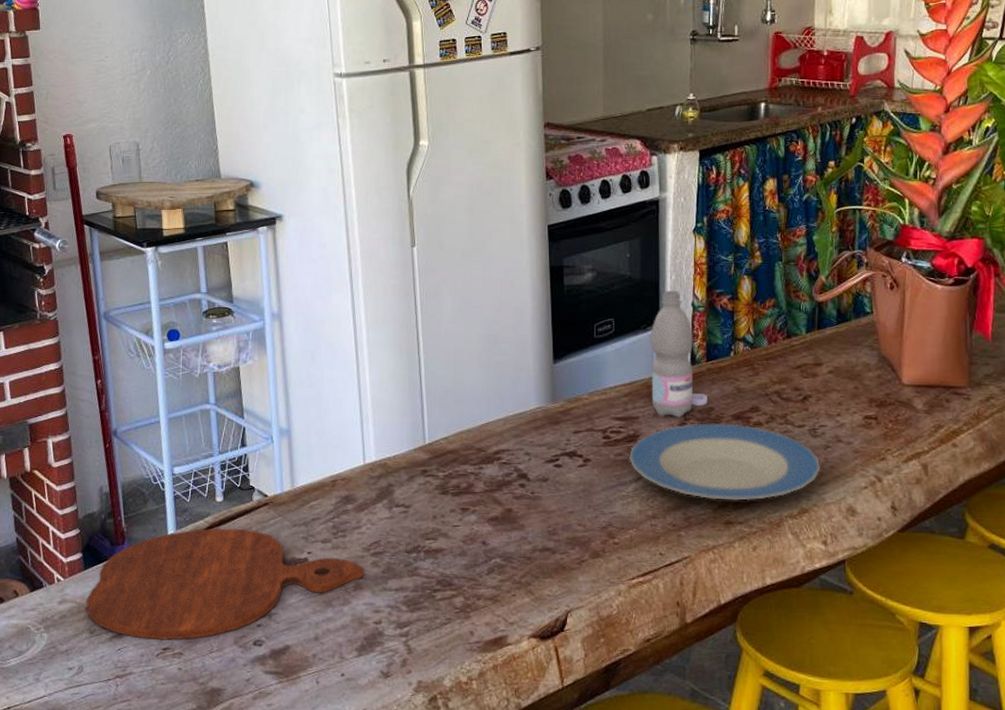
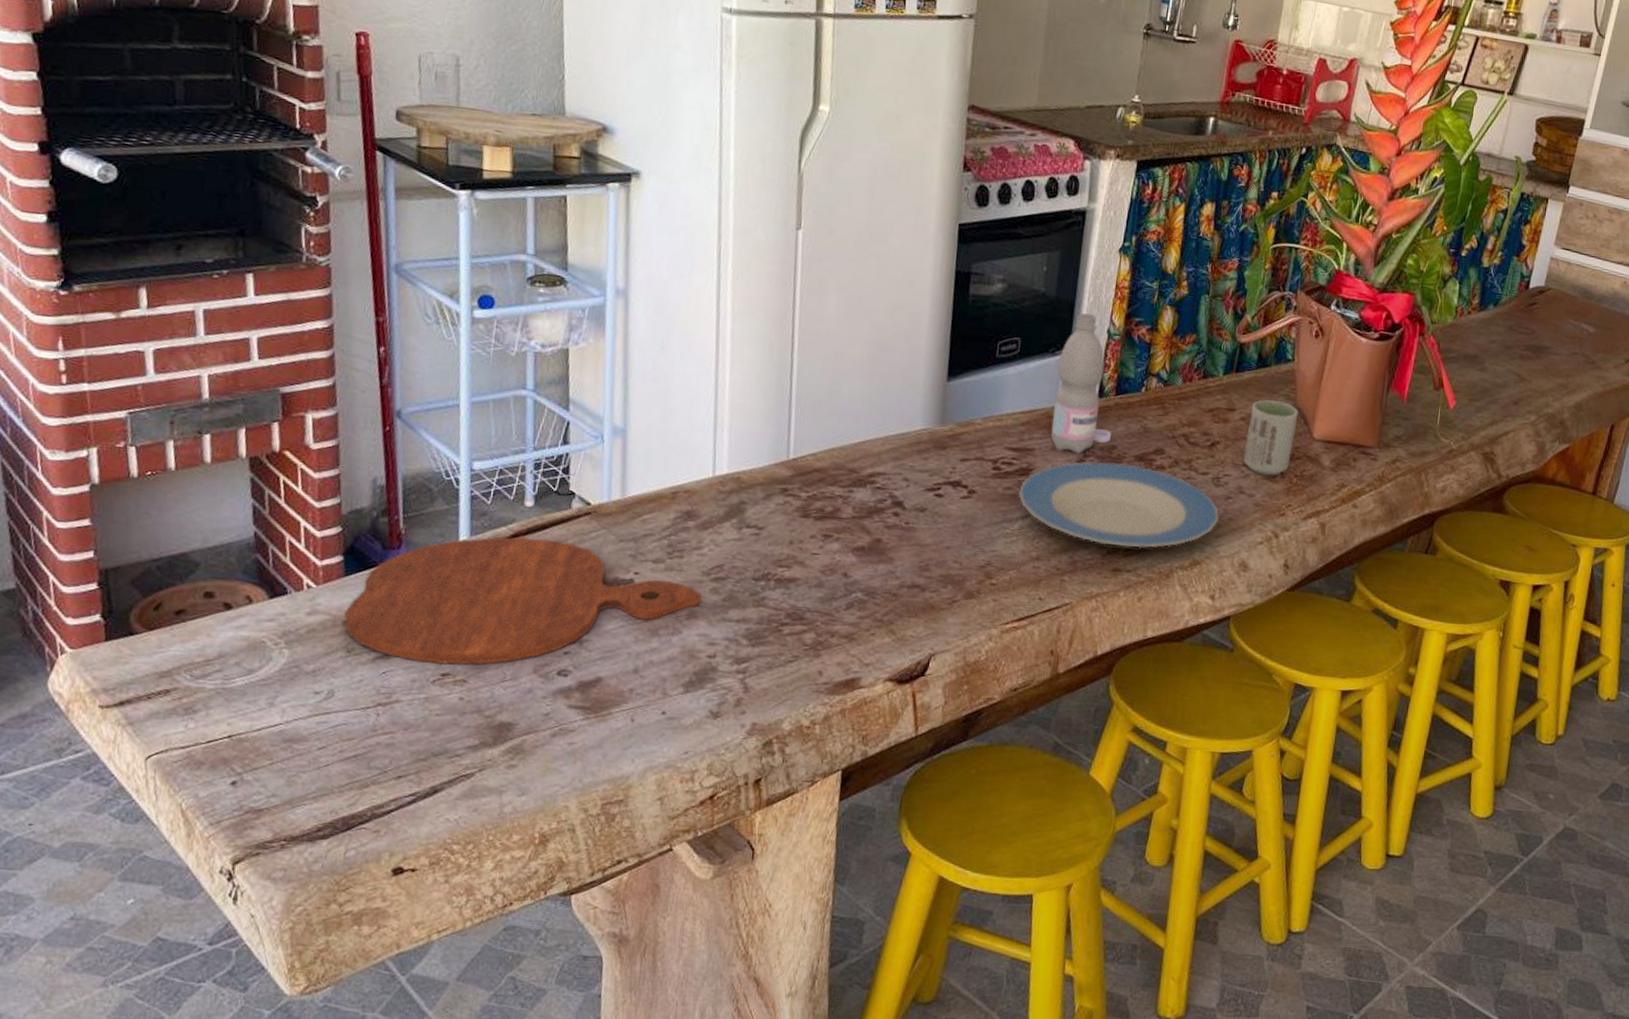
cup: none [836,352,885,423] -> present [1243,399,1299,476]

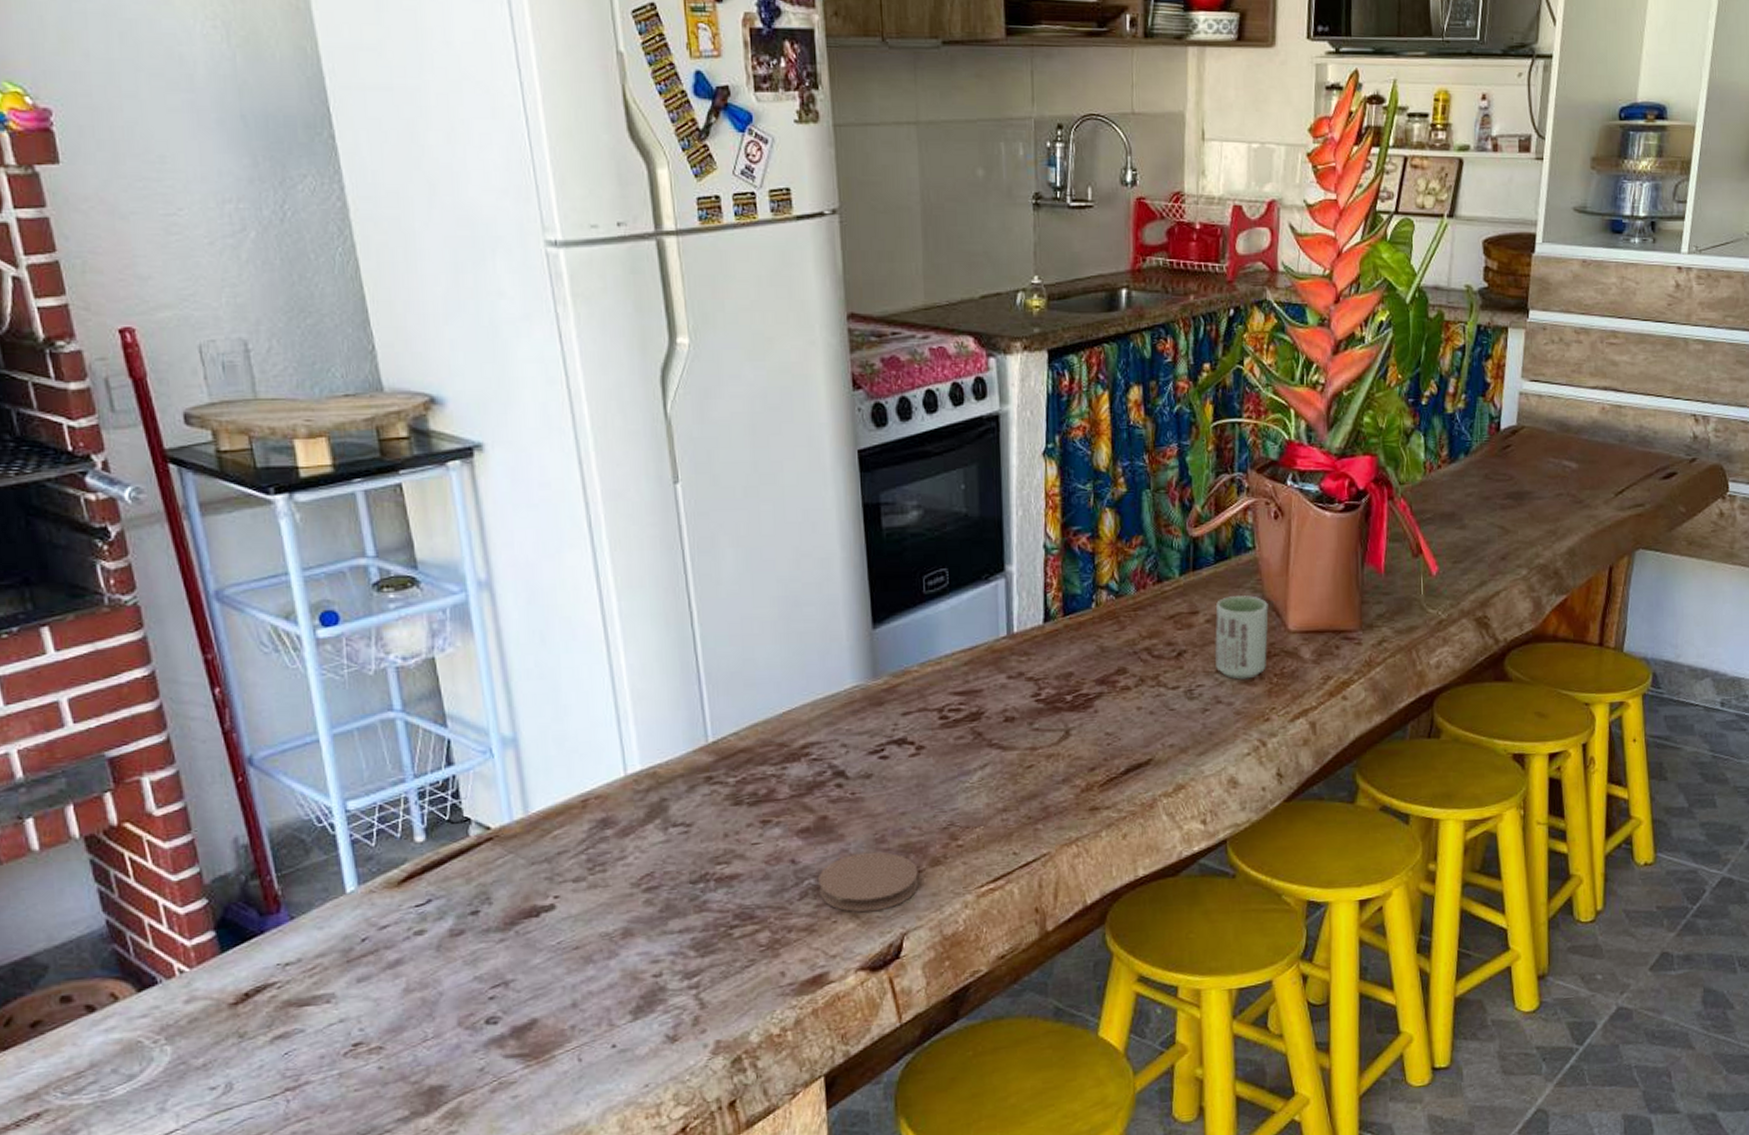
cutting board: present [344,537,702,665] -> none [229,875,635,1036]
coaster: none [863,576,953,631] -> present [819,851,919,913]
plate: present [1018,461,1219,548] -> none [972,691,1198,783]
water bottle: present [1050,313,1111,454] -> none [994,530,1065,687]

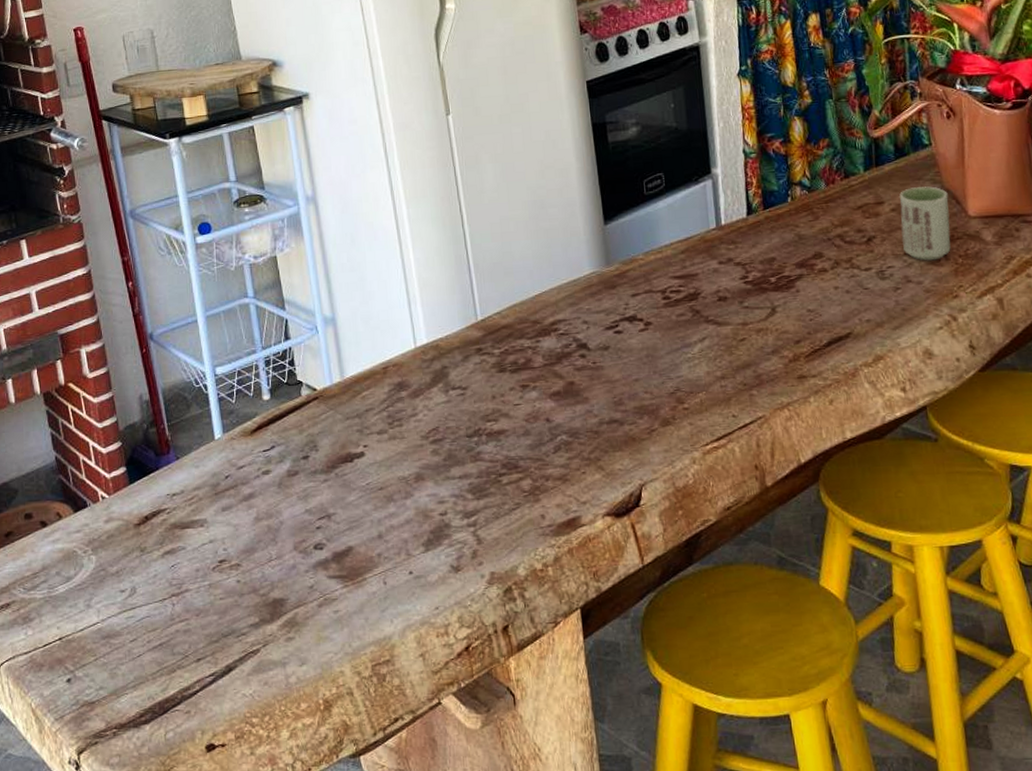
coaster: present [819,851,919,913] -> none [569,412,653,465]

